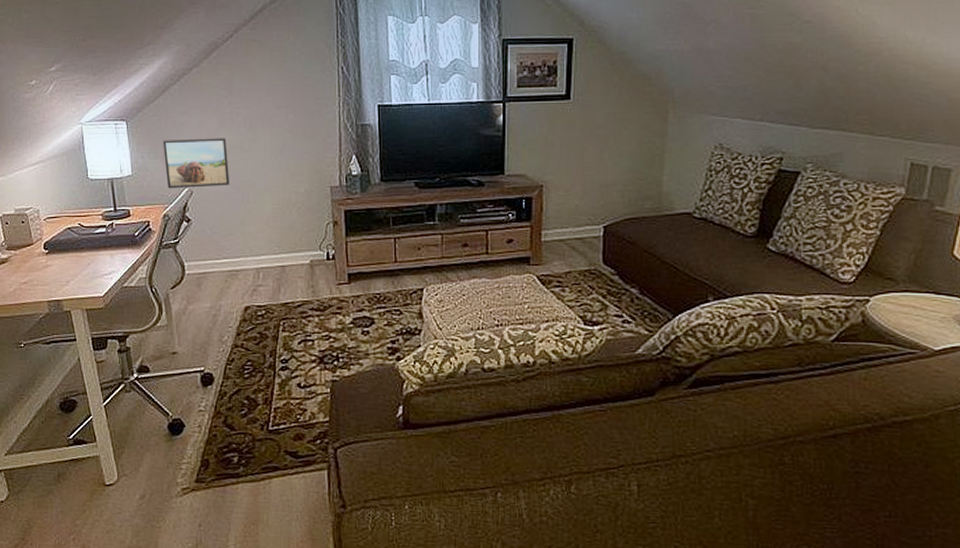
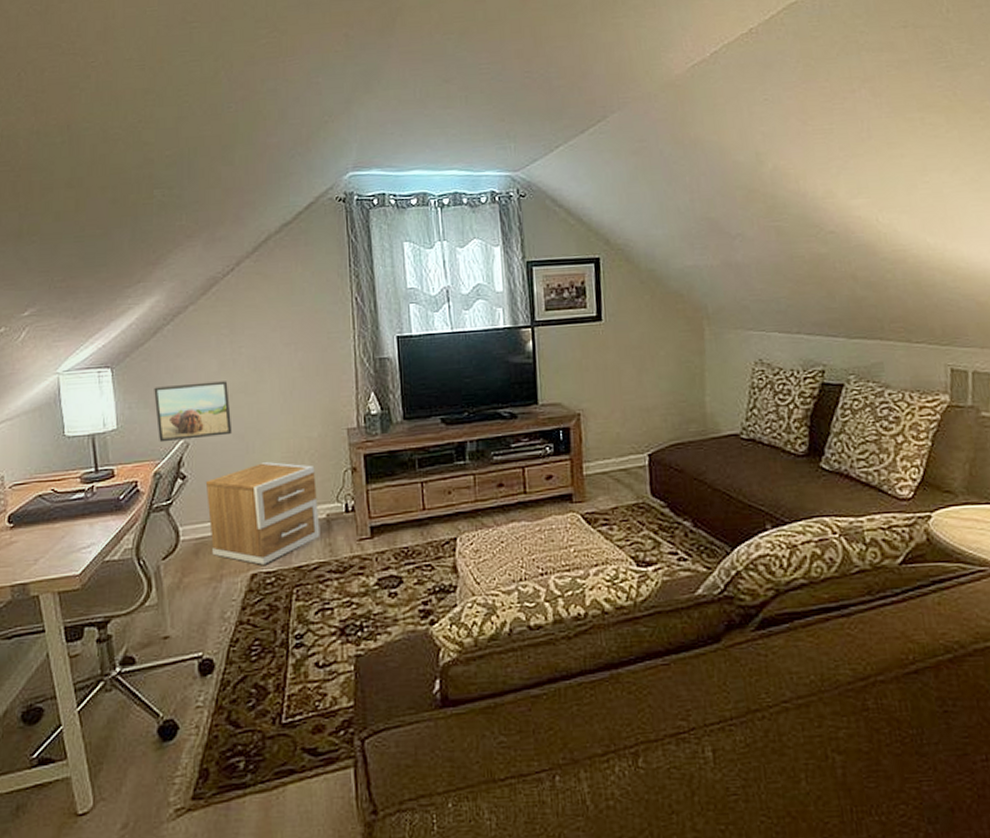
nightstand: none [207,211,305,299] -> present [205,461,321,565]

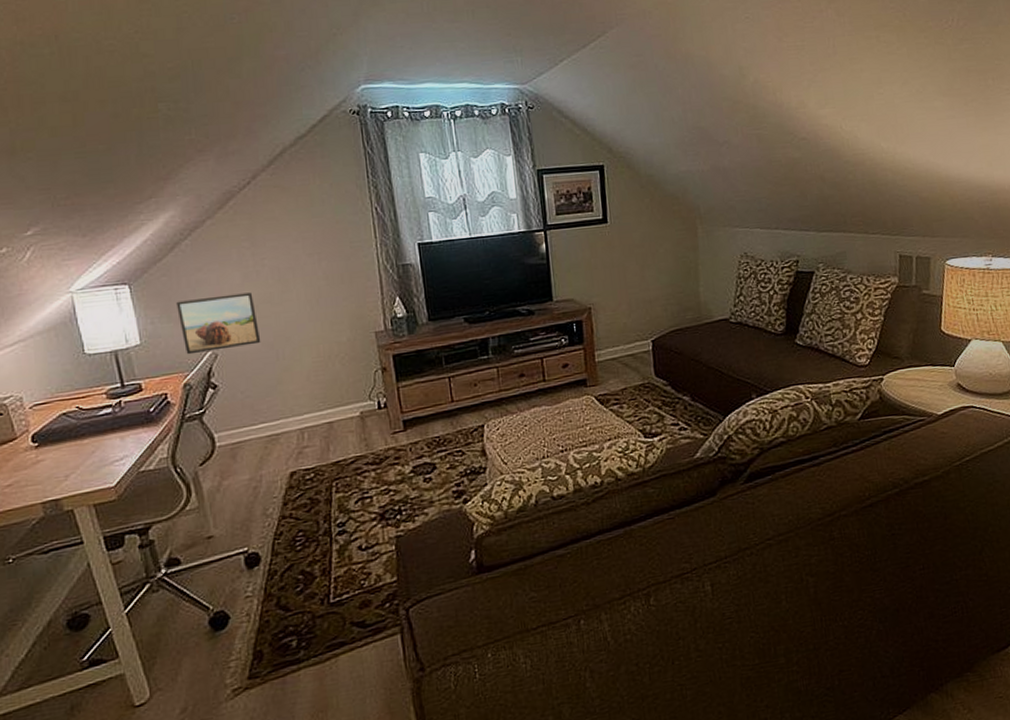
nightstand: present [205,461,321,565] -> none [237,366,356,463]

